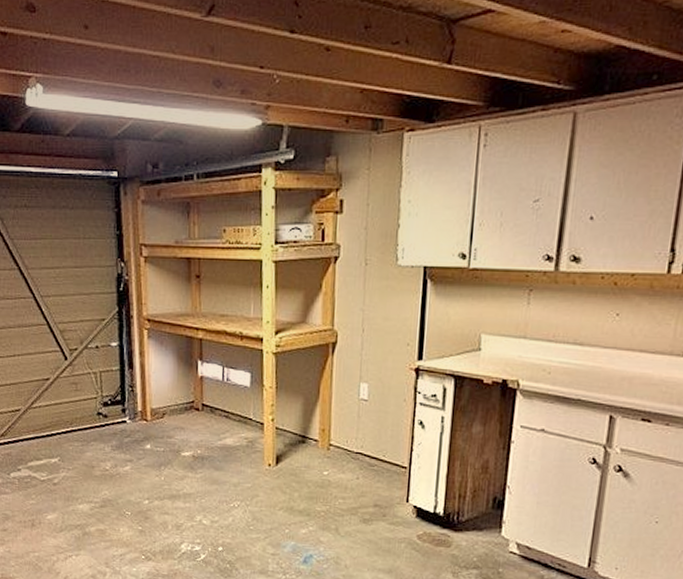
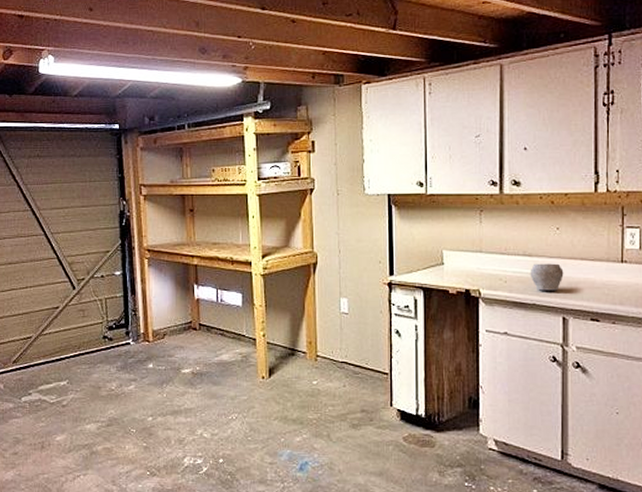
bowl: none [578,353,618,386] -> present [530,263,564,291]

